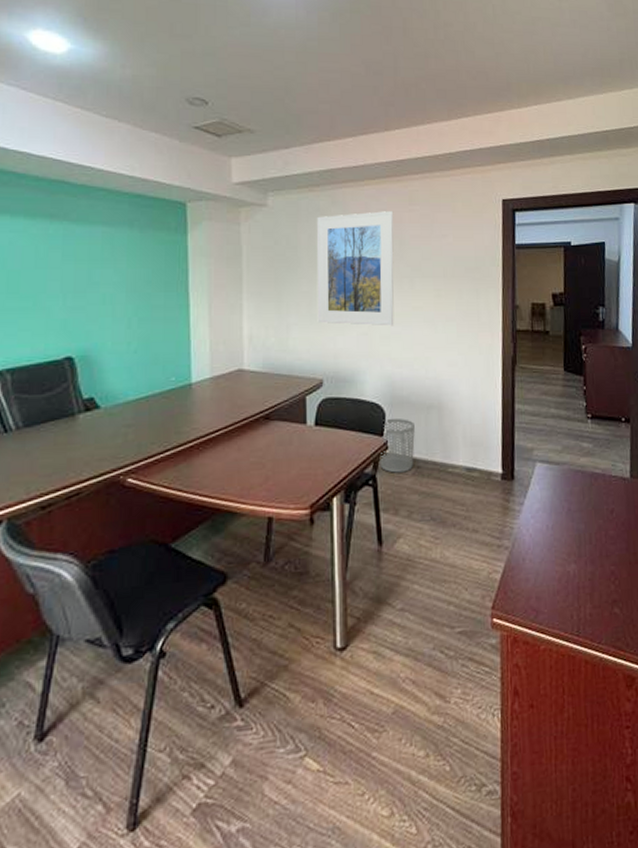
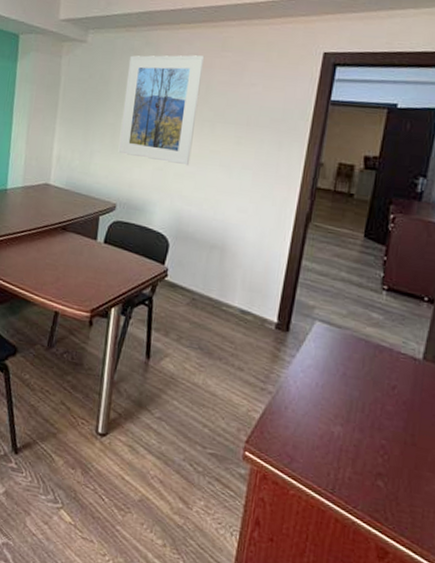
waste bin: present [380,419,415,473] -> none [157,250,196,301]

